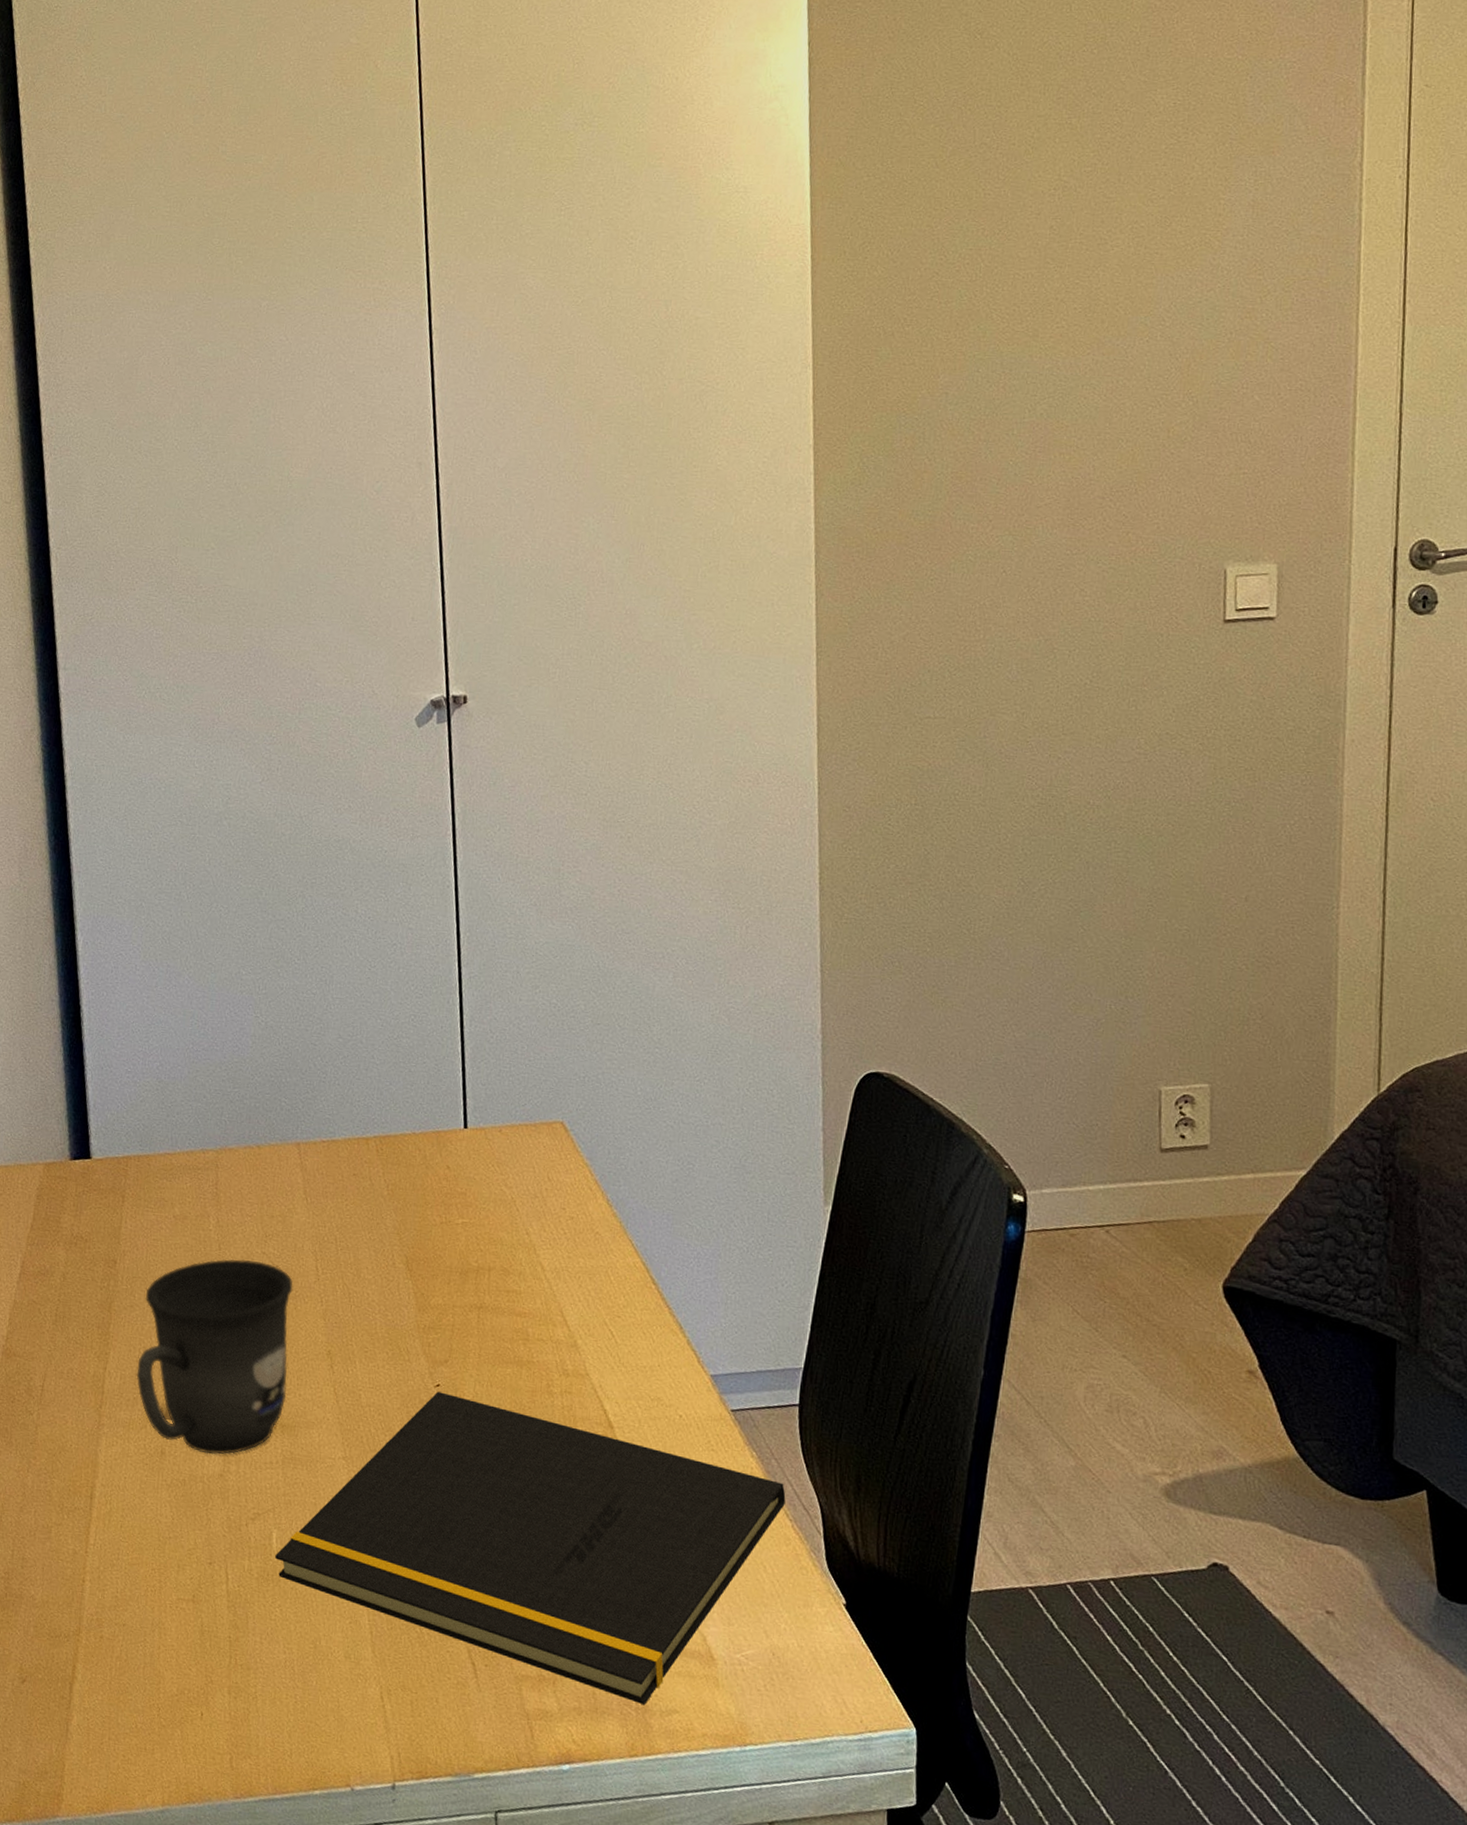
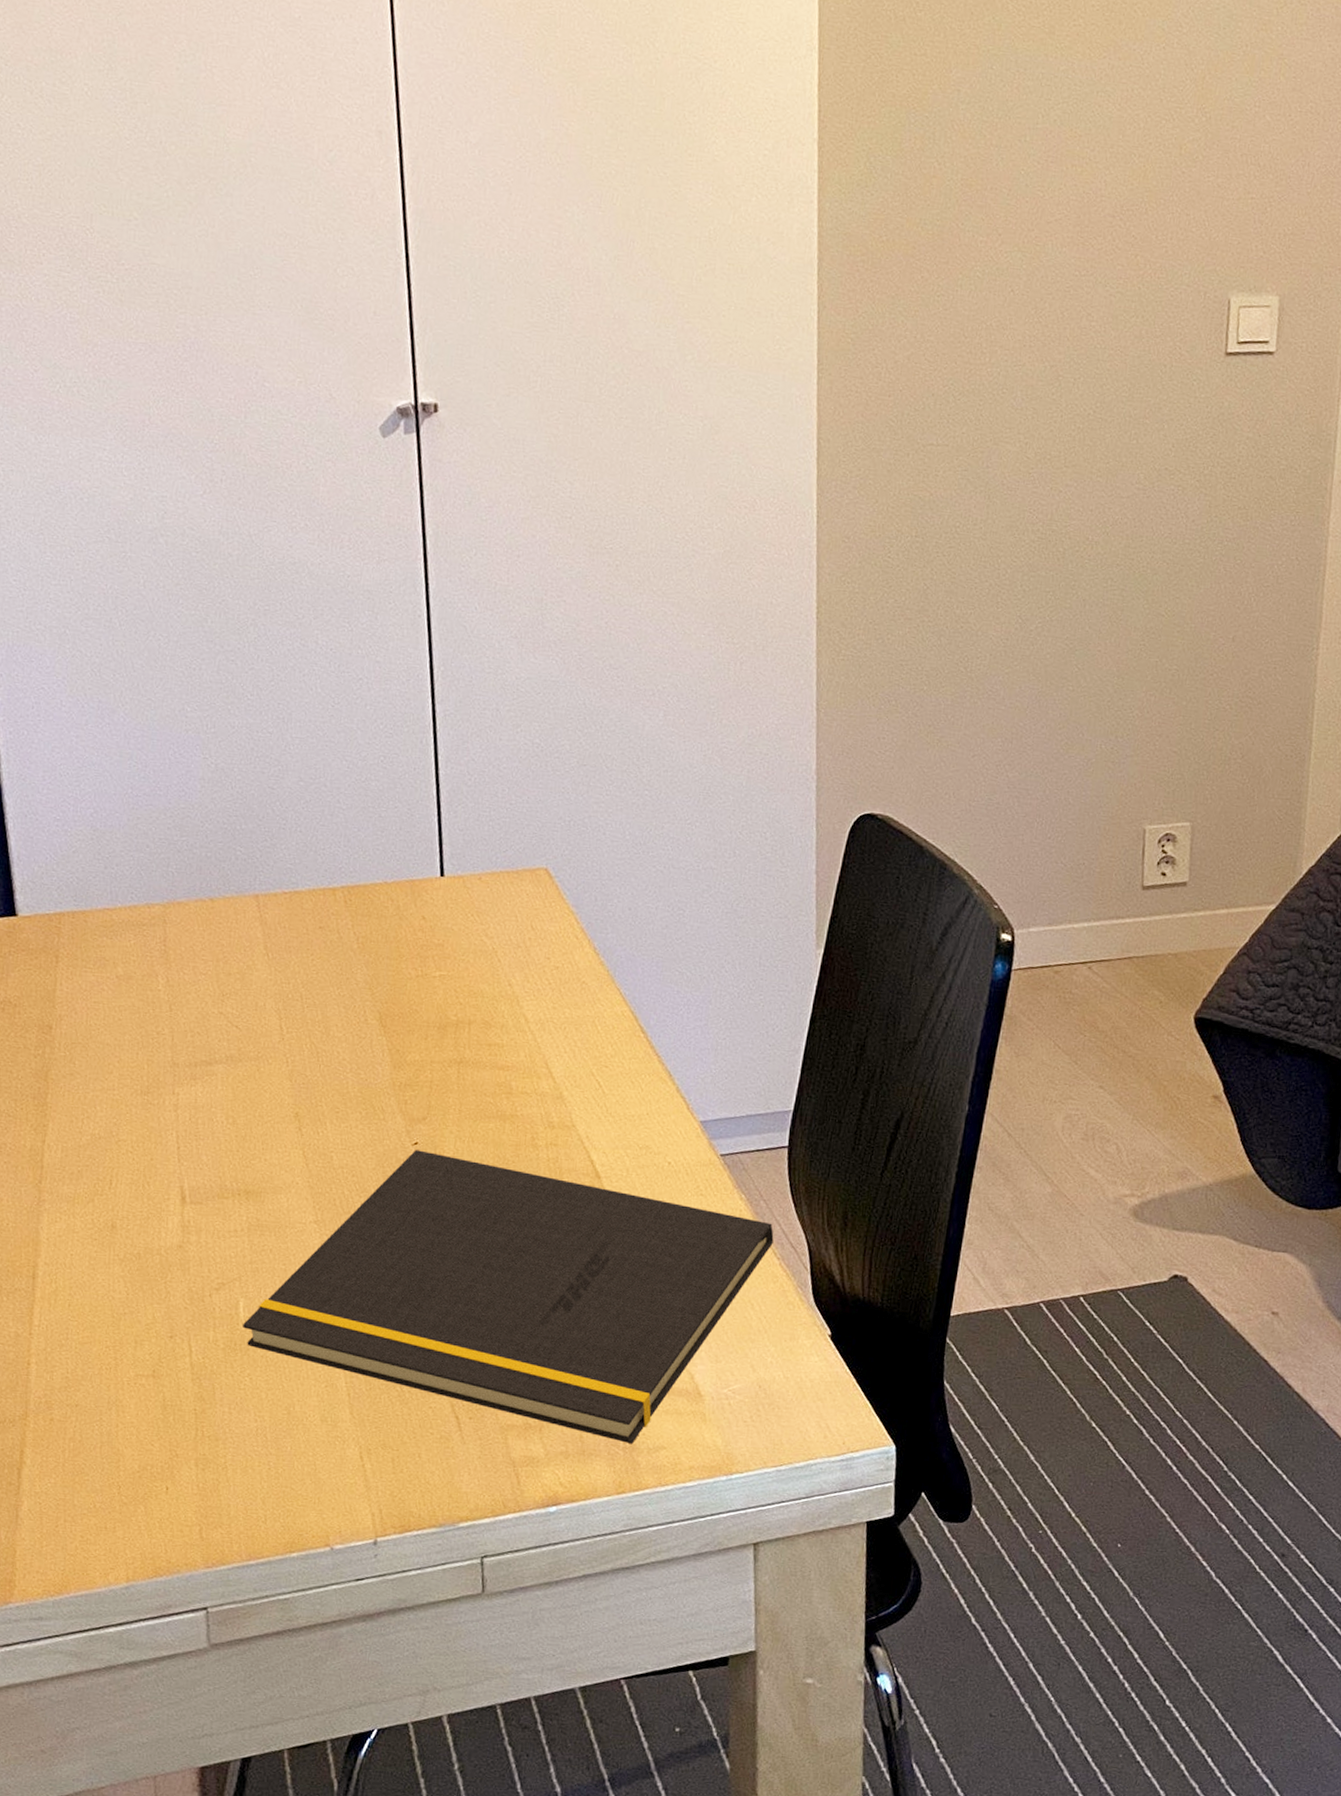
mug: present [136,1259,293,1455] -> none [80,1020,255,1226]

